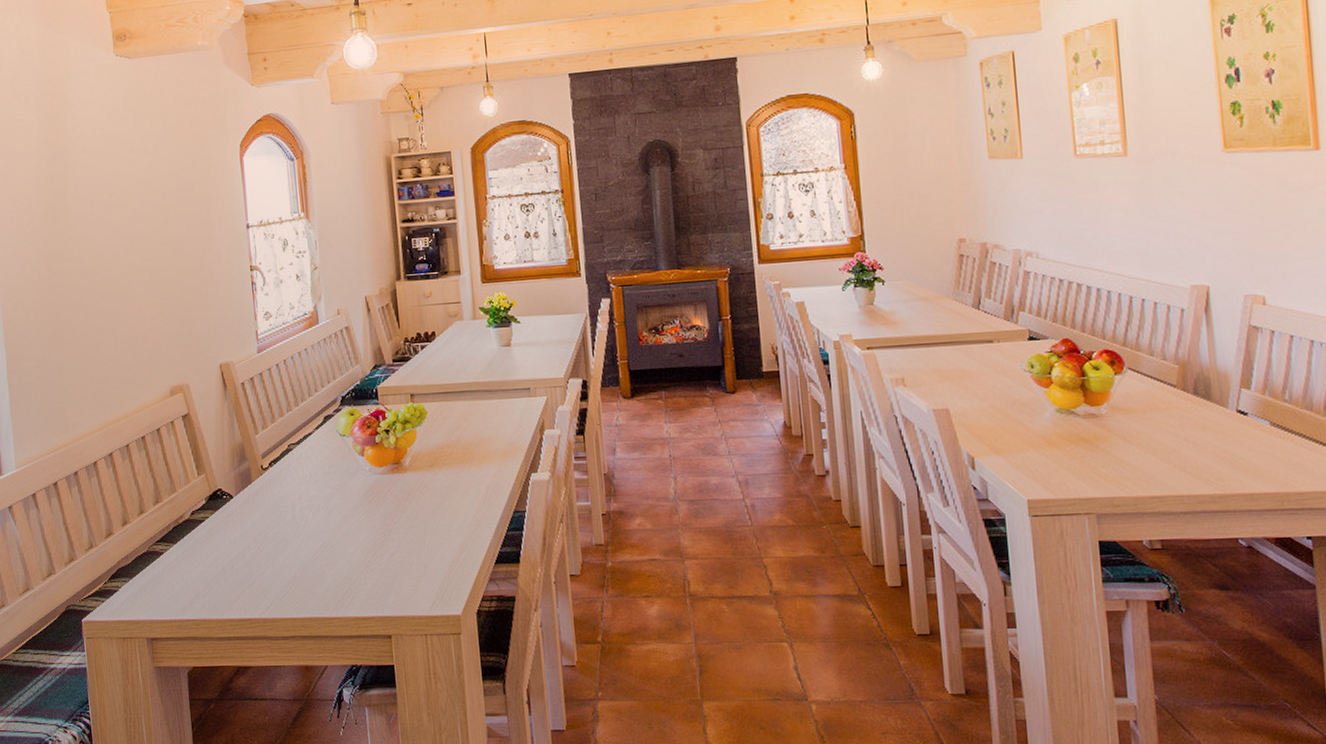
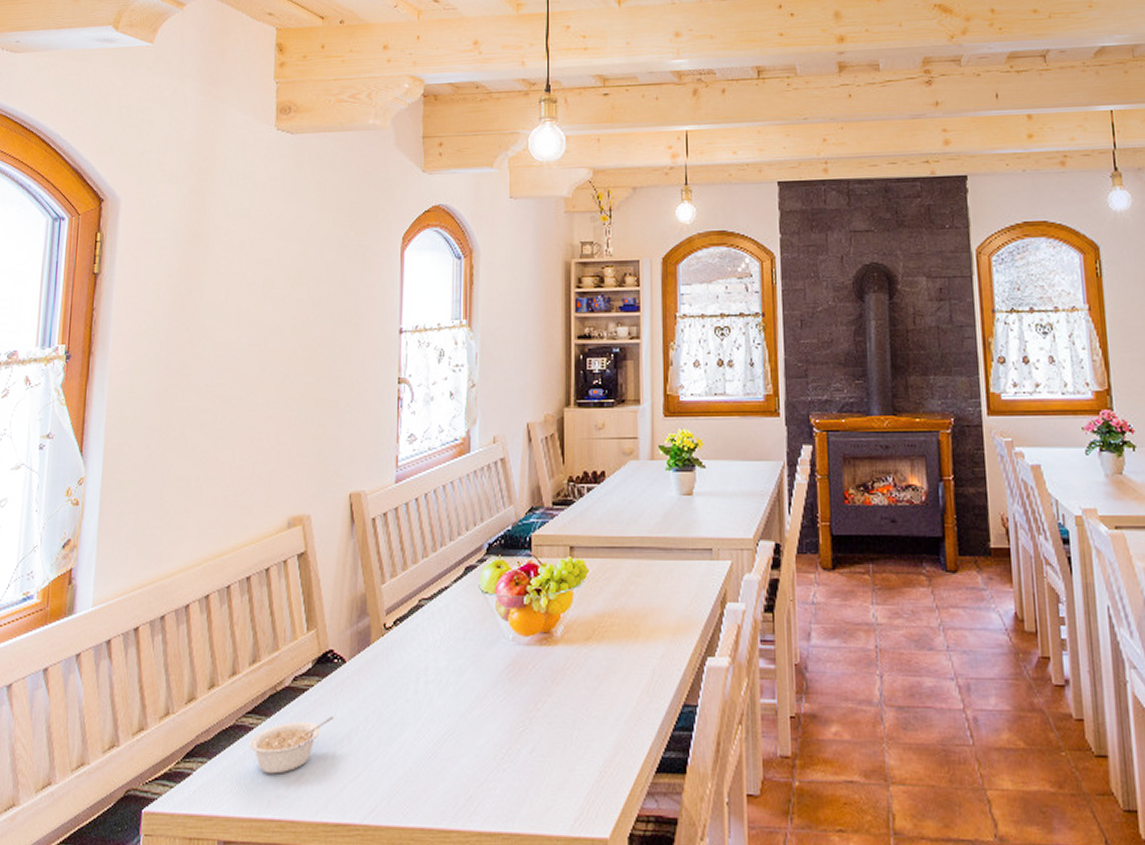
legume: none [162,539,229,586] -> present [250,716,334,774]

